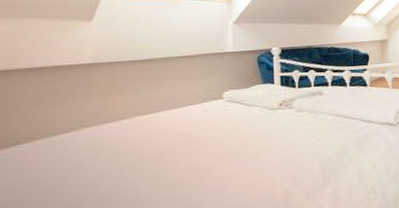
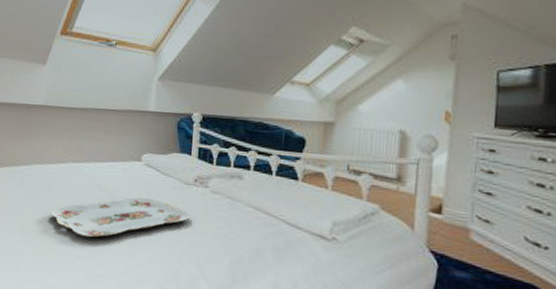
serving tray: none [112,130,279,189] -> present [51,197,191,238]

